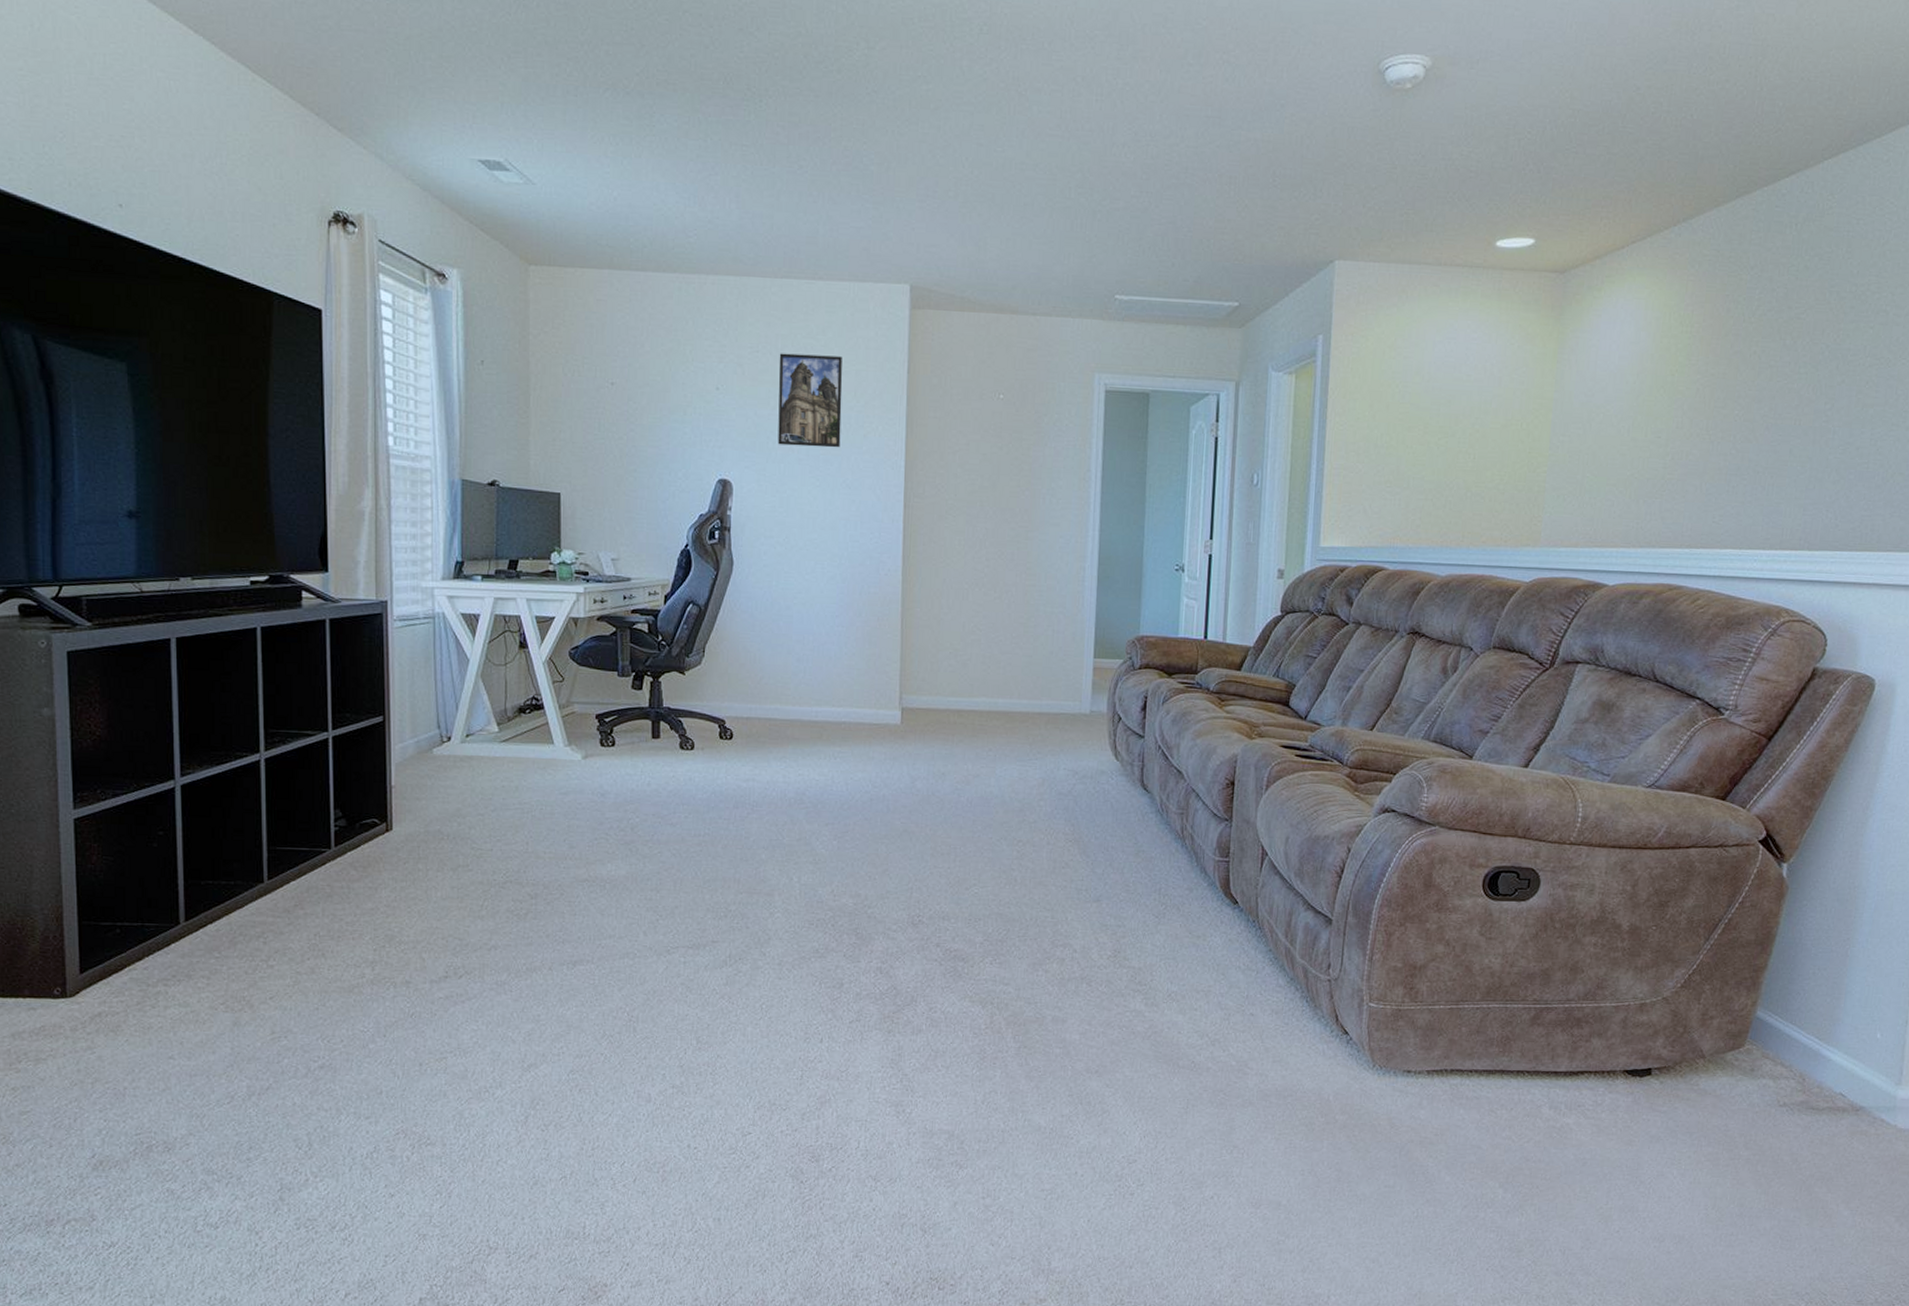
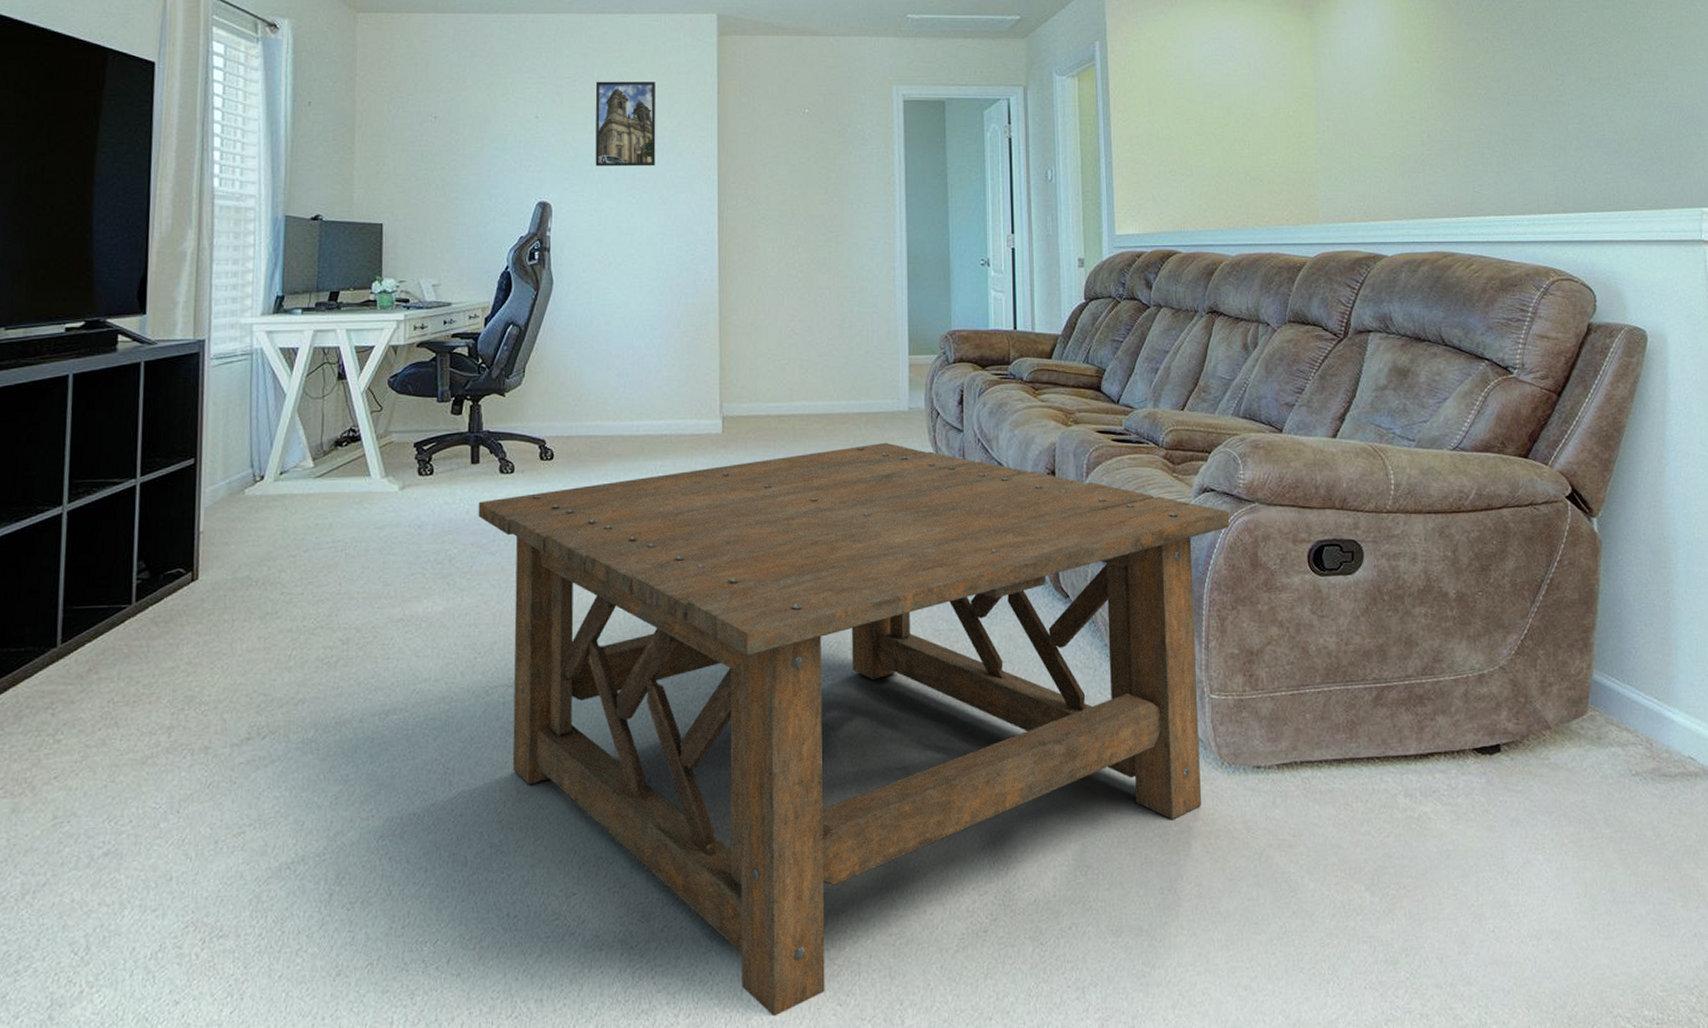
coffee table: none [659,743,1408,1250] -> present [478,442,1230,1017]

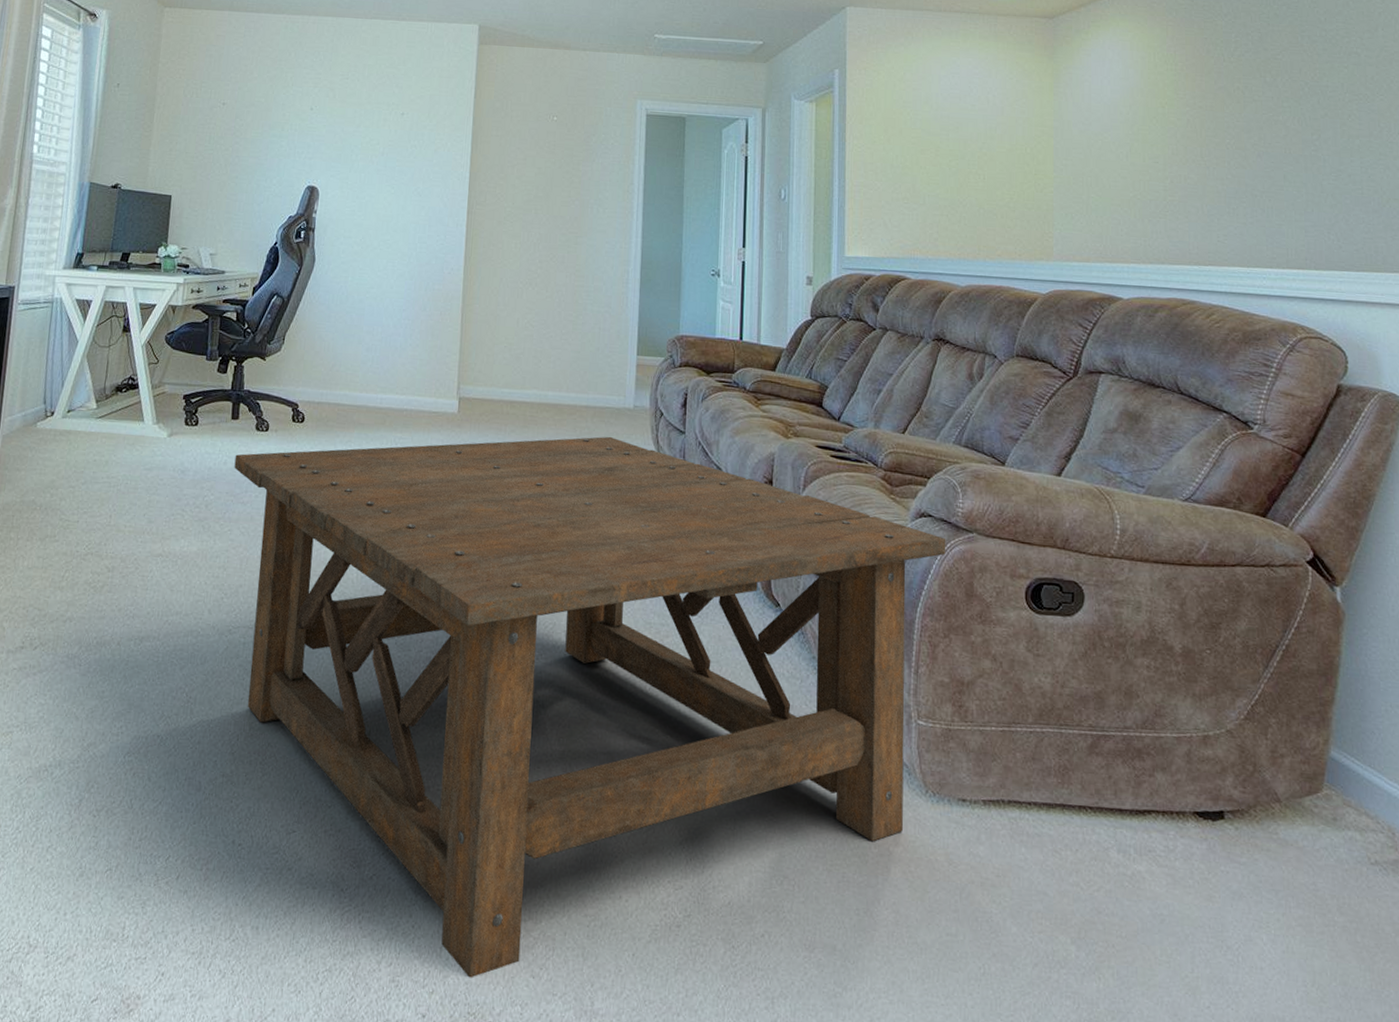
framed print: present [595,81,656,167] -> none [360,80,419,161]

